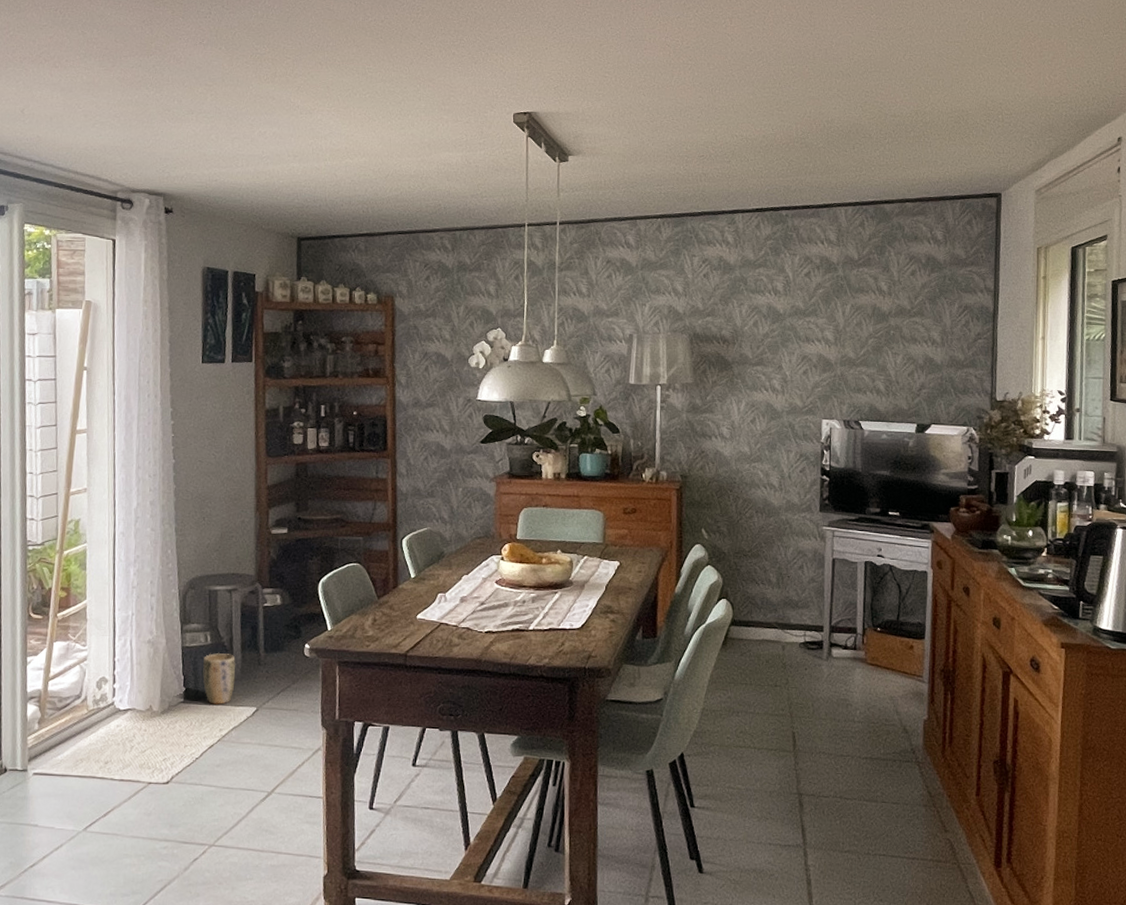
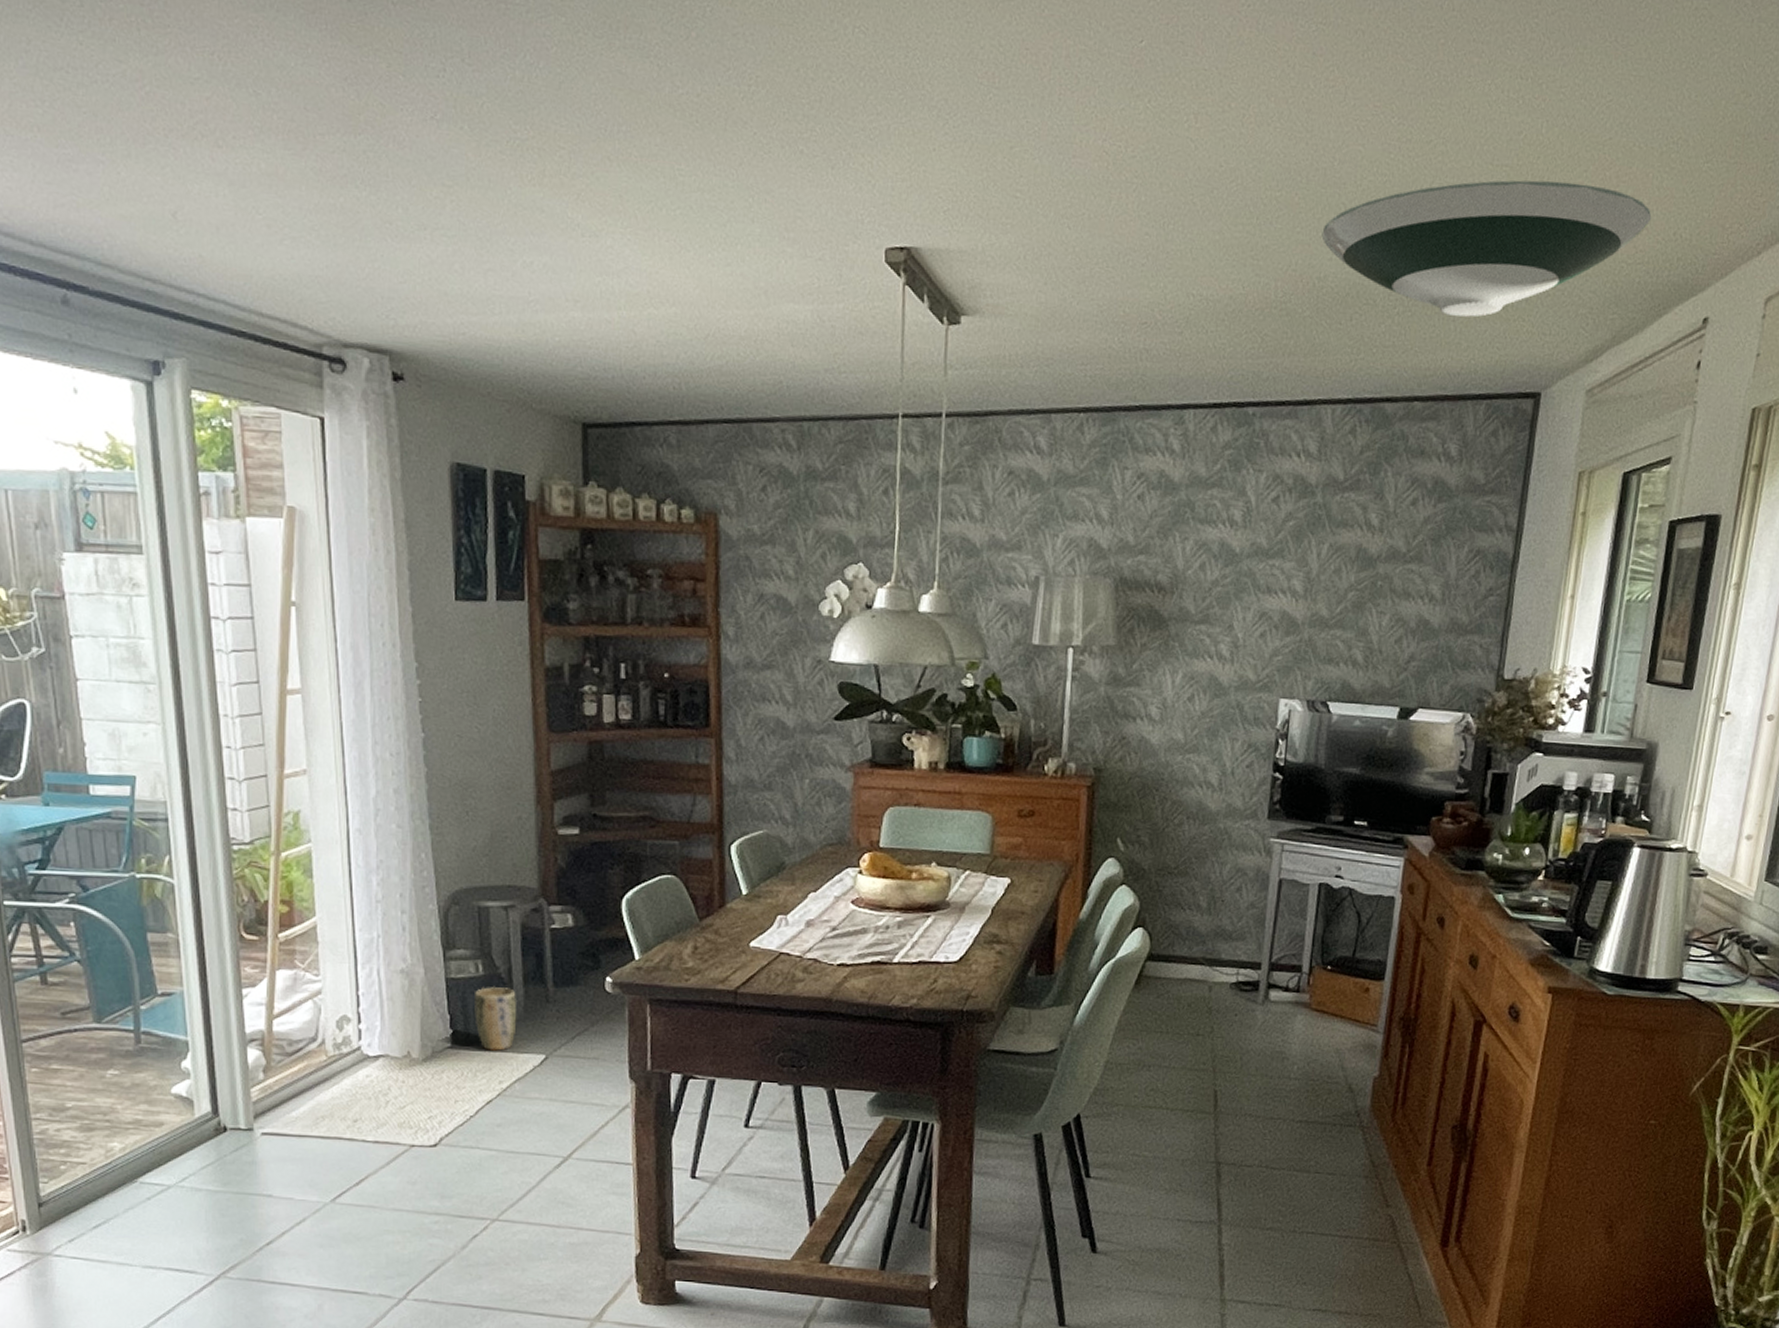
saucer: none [827,50,1070,143] -> present [1321,180,1652,317]

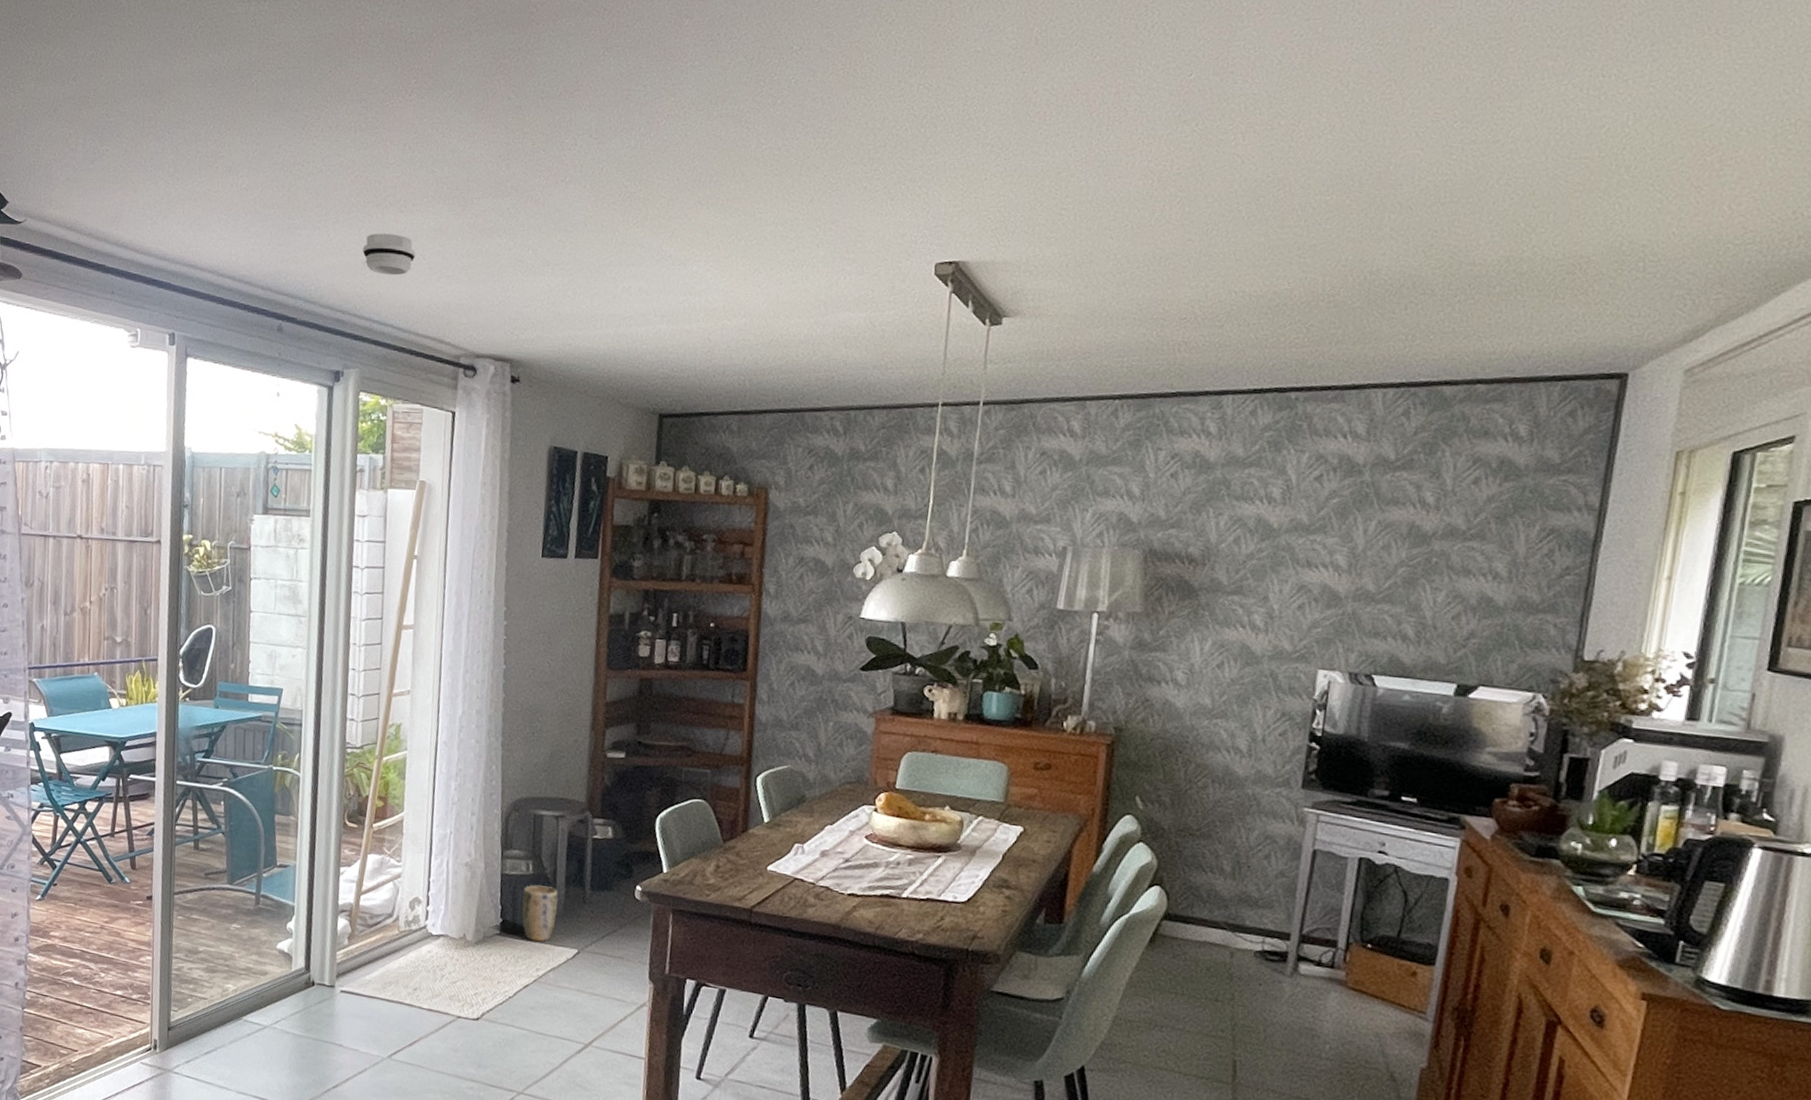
smoke detector: none [171,174,245,234] -> present [363,233,416,276]
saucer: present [1321,180,1652,317] -> none [1374,169,1765,302]

